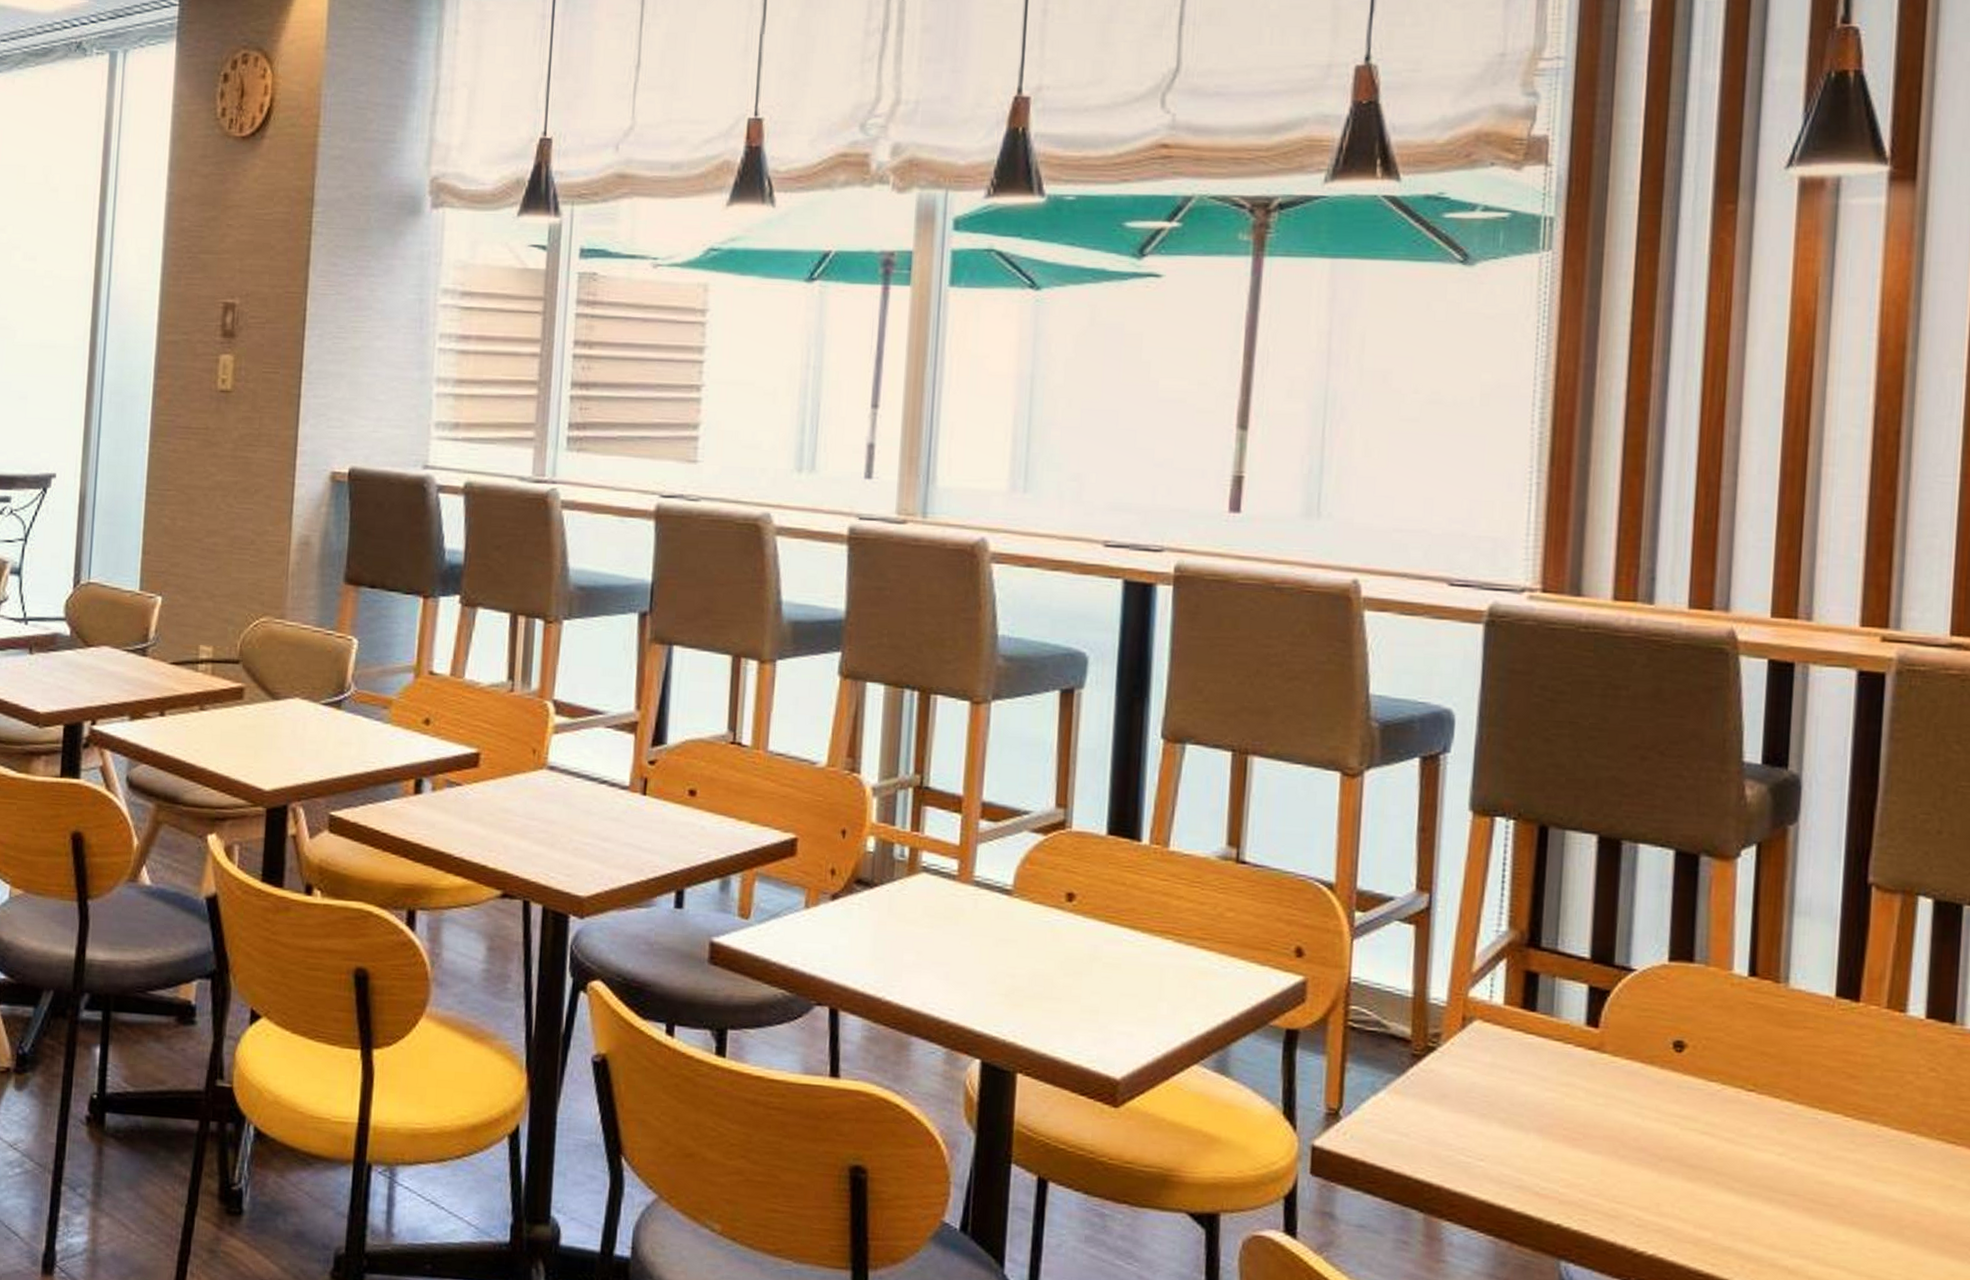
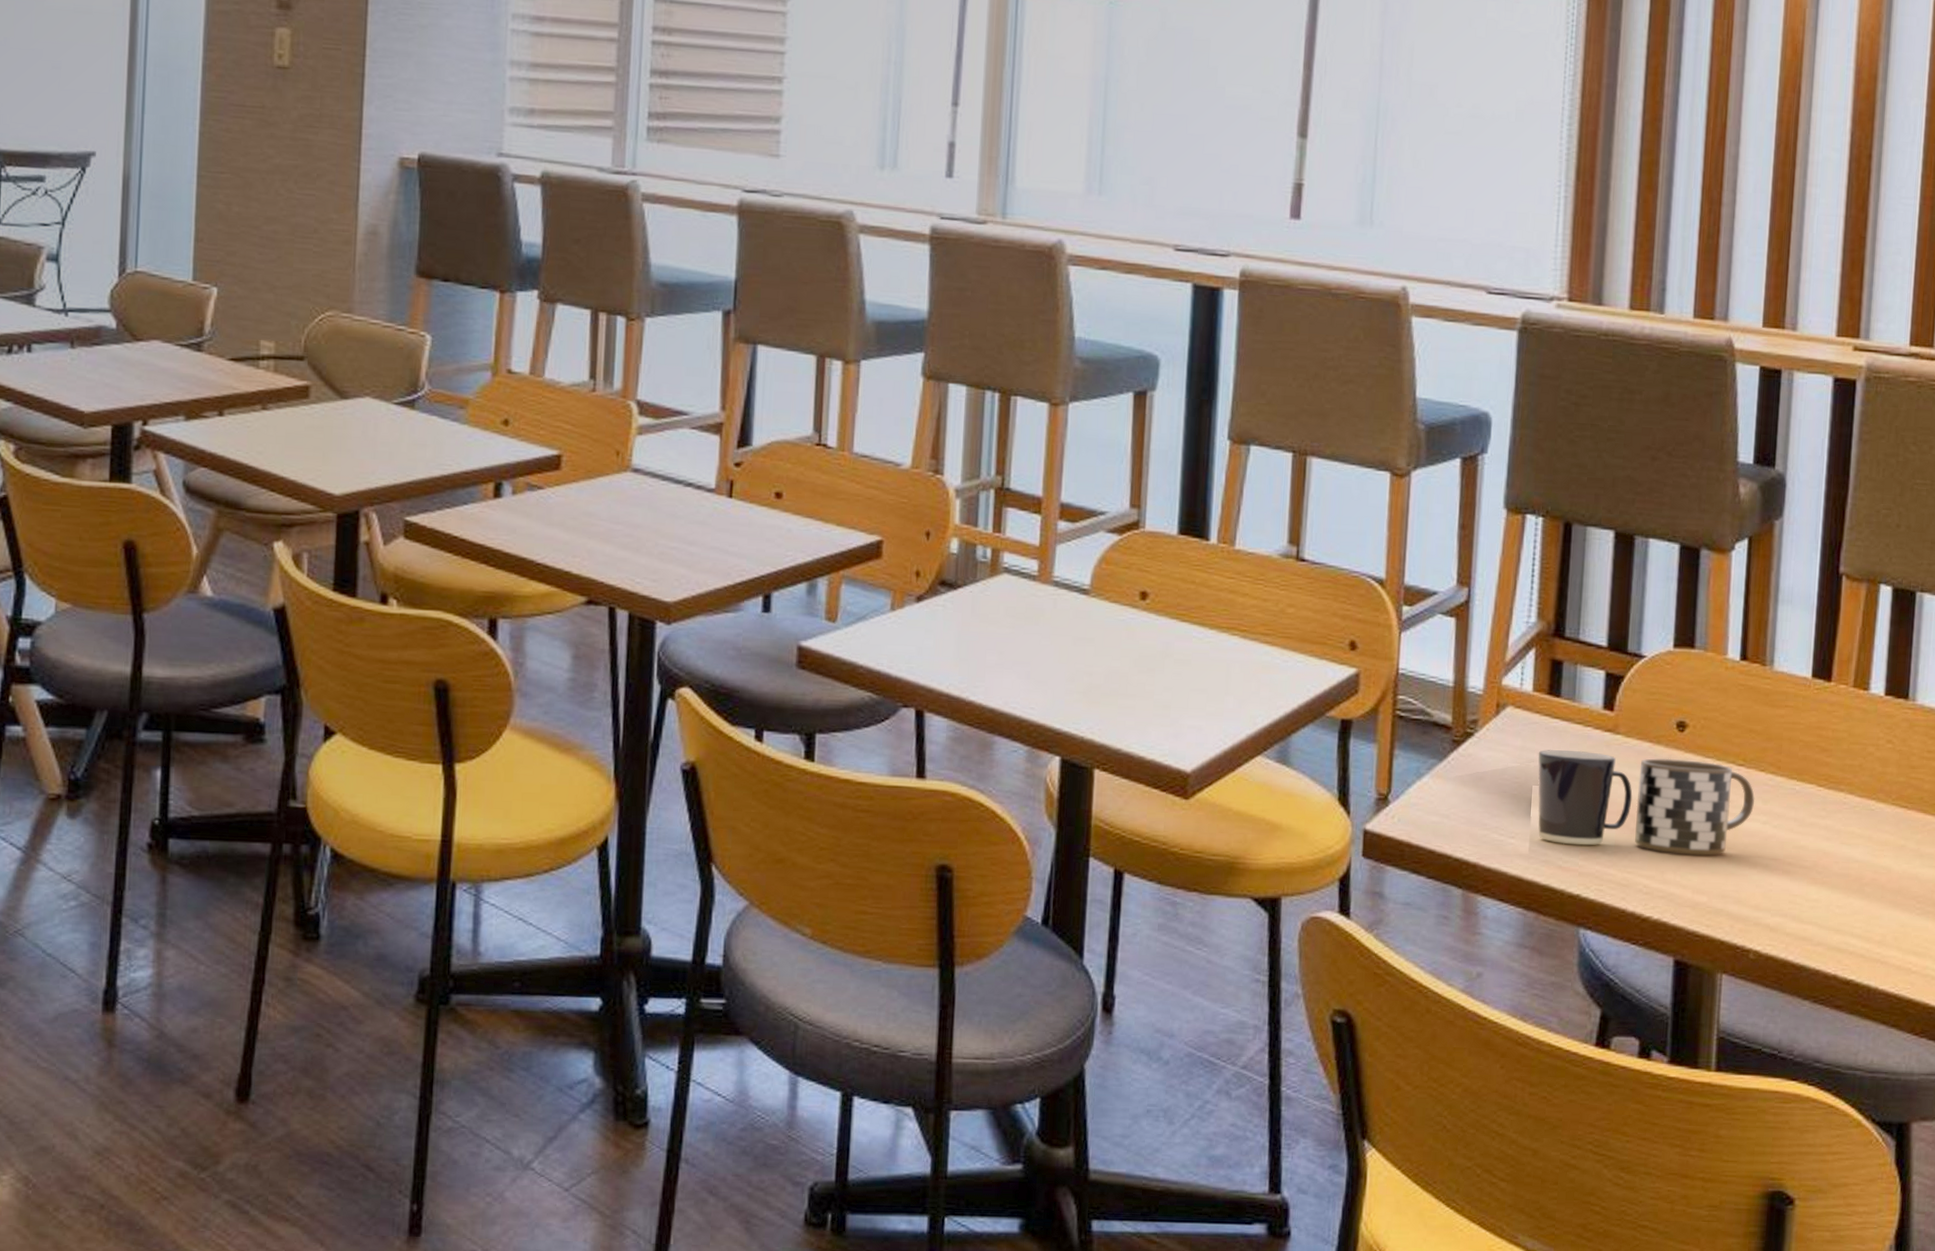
mug: none [1510,1067,1622,1172] -> present [1537,750,1633,846]
cup: none [1625,1080,1769,1188] -> present [1635,758,1755,856]

